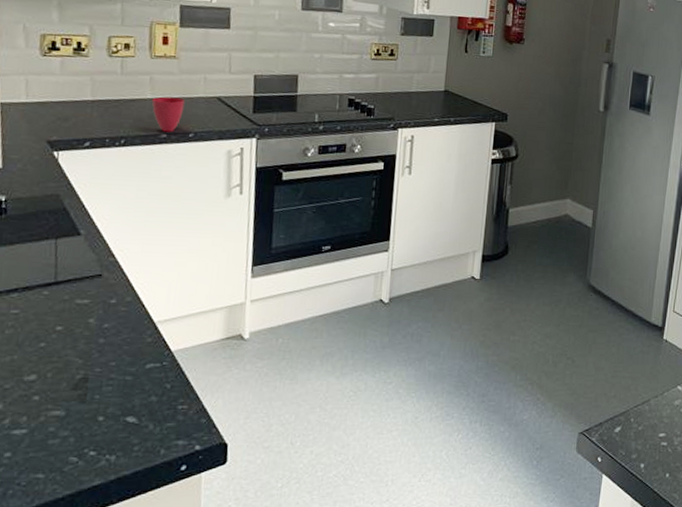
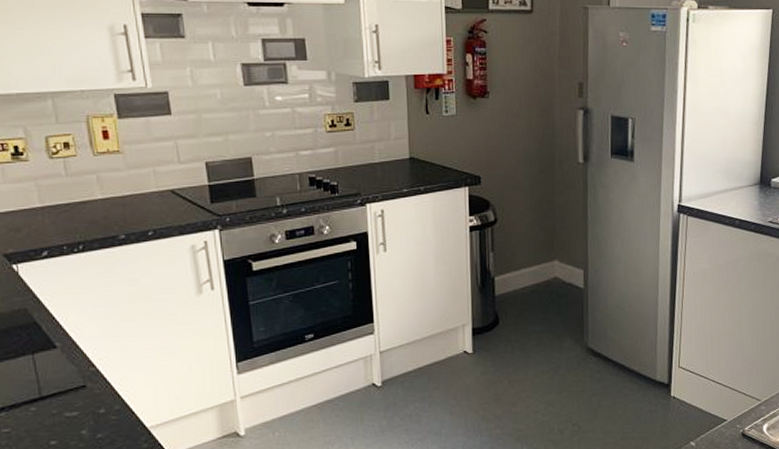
mug: present [151,96,185,132] -> none [102,195,138,233]

